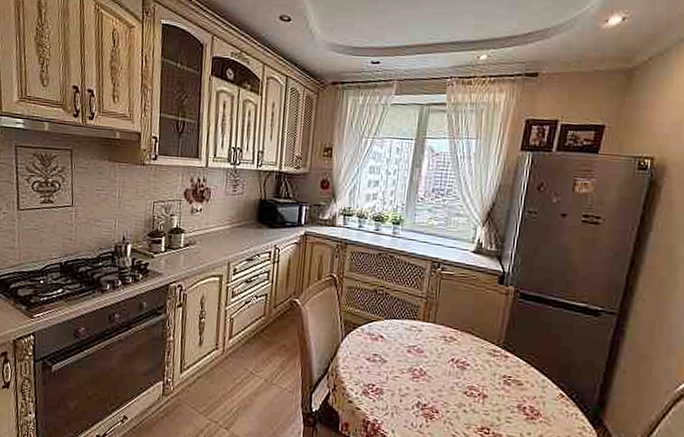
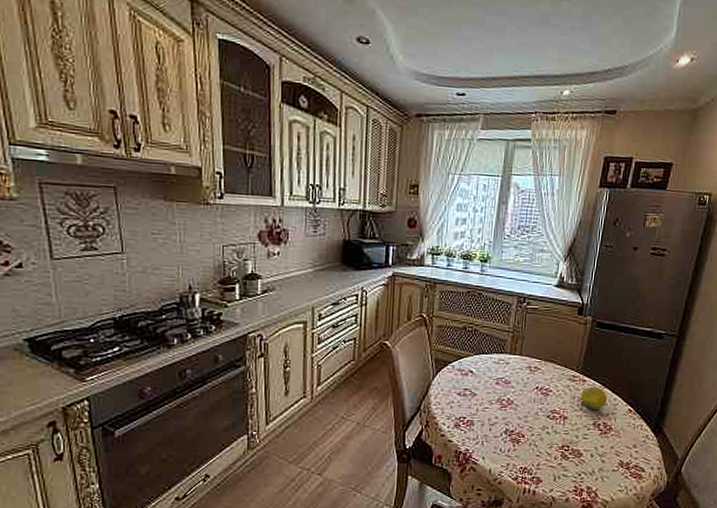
fruit: none [502,364,534,390] -> present [580,387,608,409]

